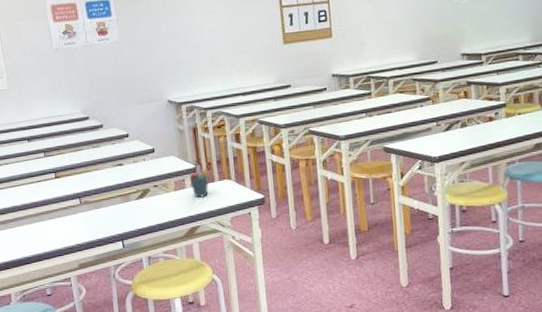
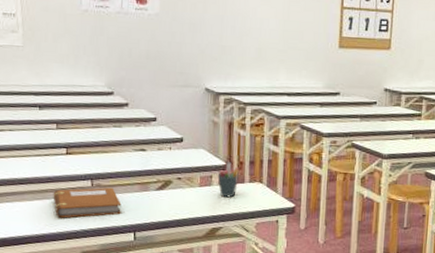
notebook: none [48,202,109,236] -> present [53,187,122,218]

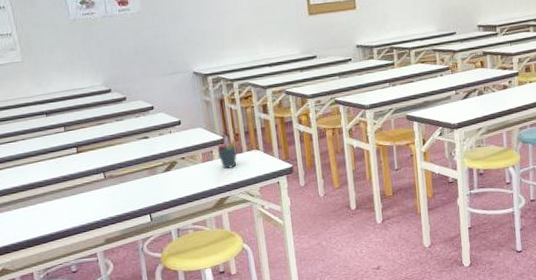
notebook: present [53,187,122,218] -> none [71,176,135,212]

